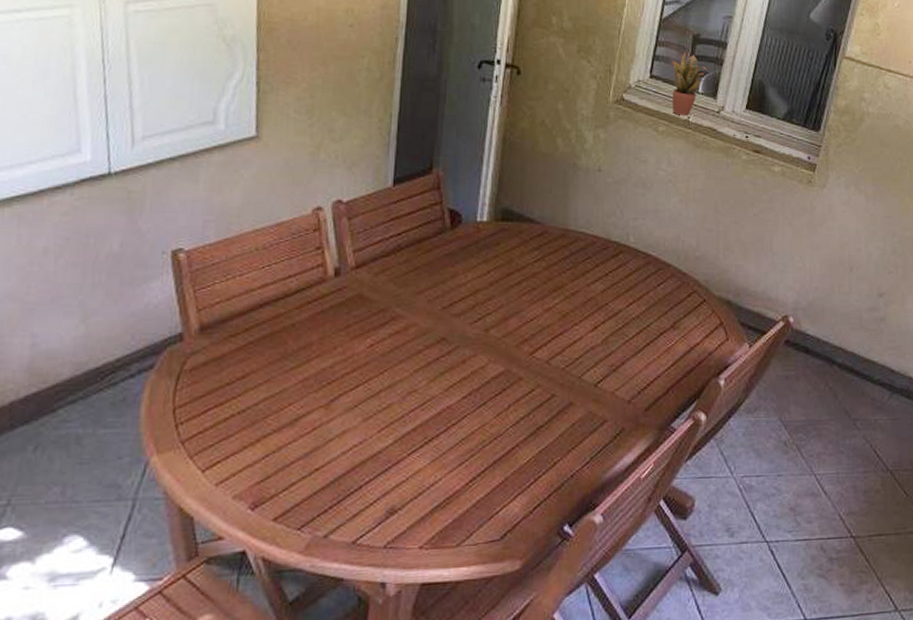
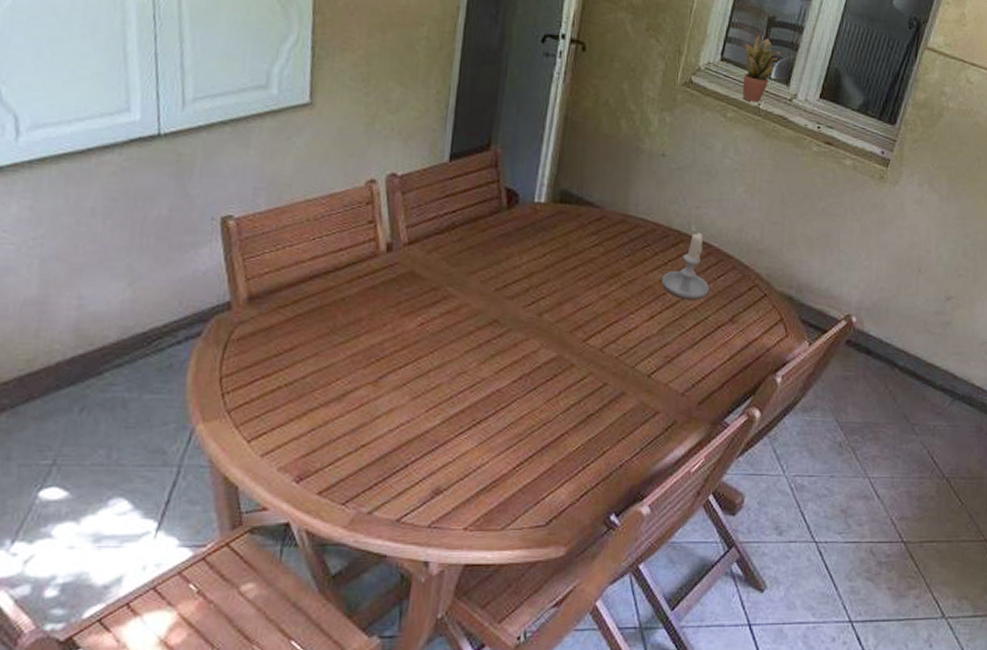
candle: none [603,242,650,310] -> present [661,232,709,301]

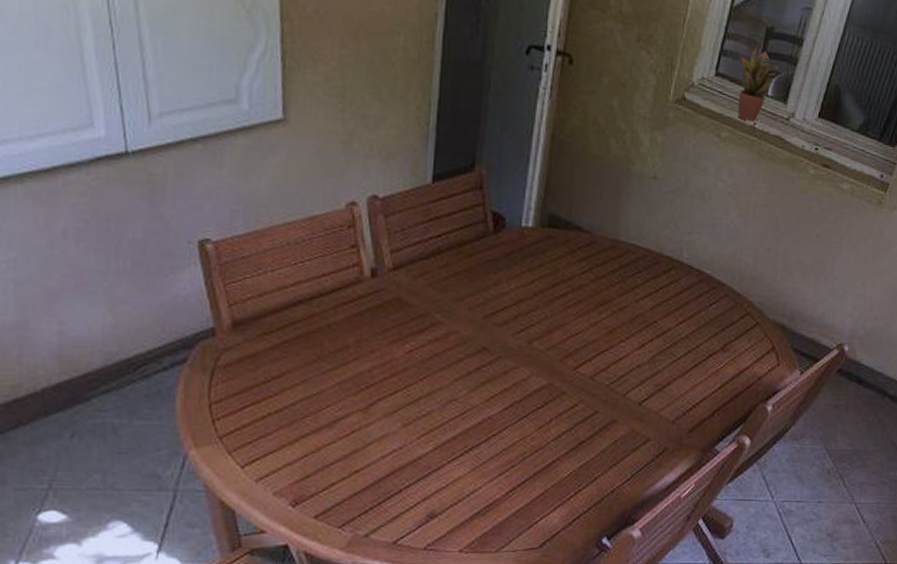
candle: present [661,232,709,301] -> none [652,258,701,329]

